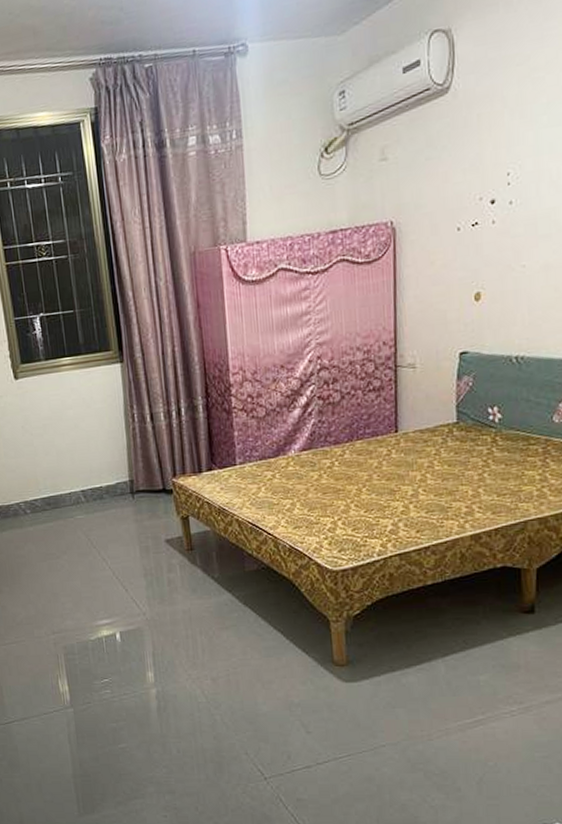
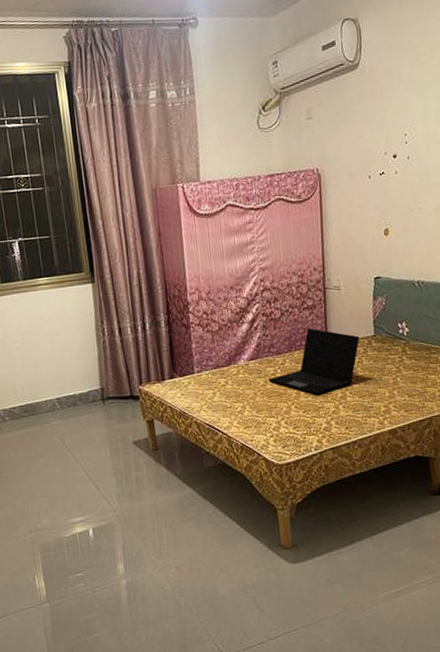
laptop: none [324,414,439,493] -> present [269,328,360,396]

